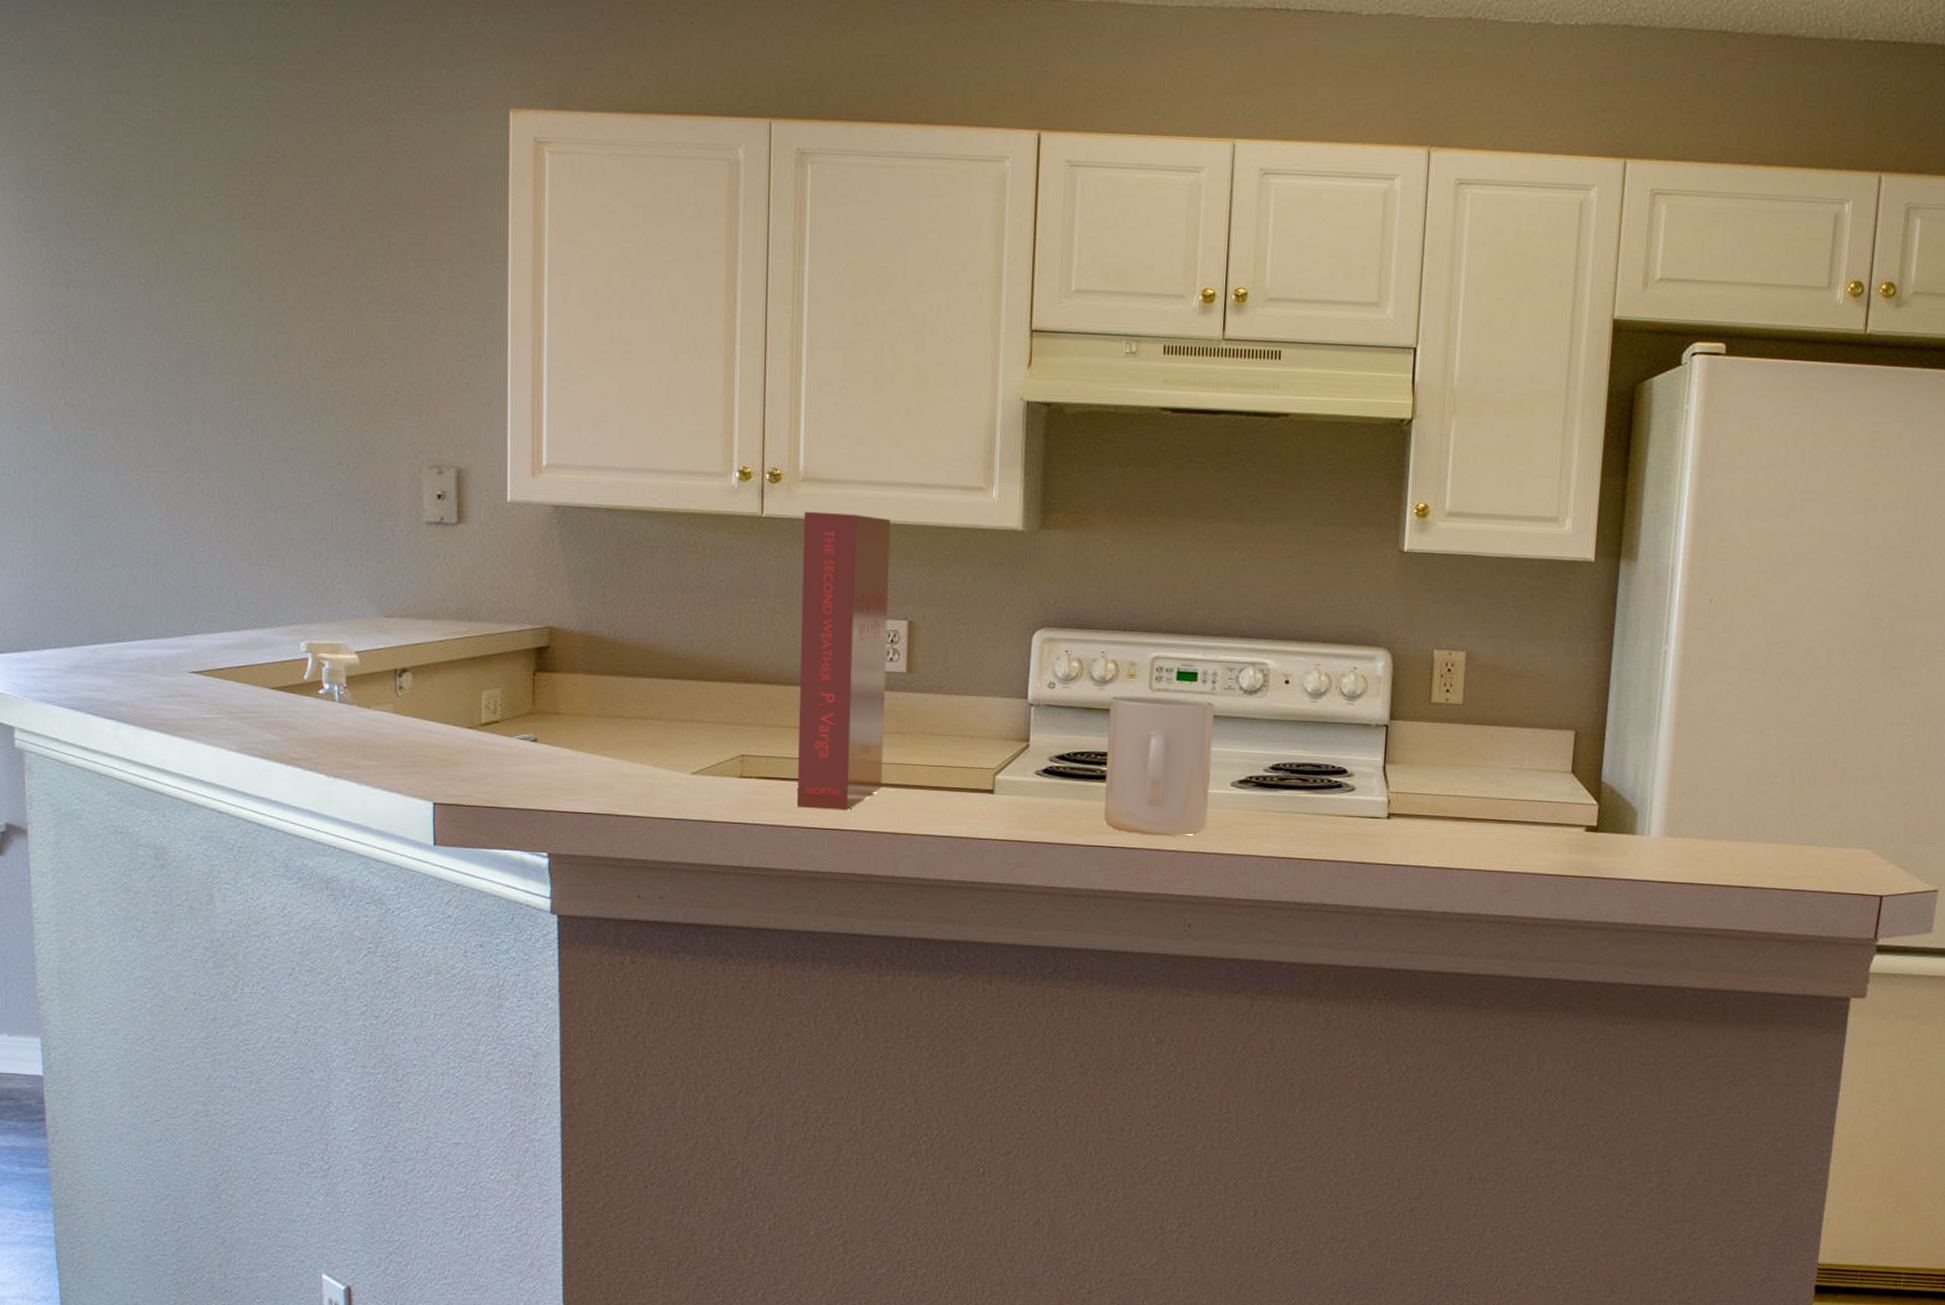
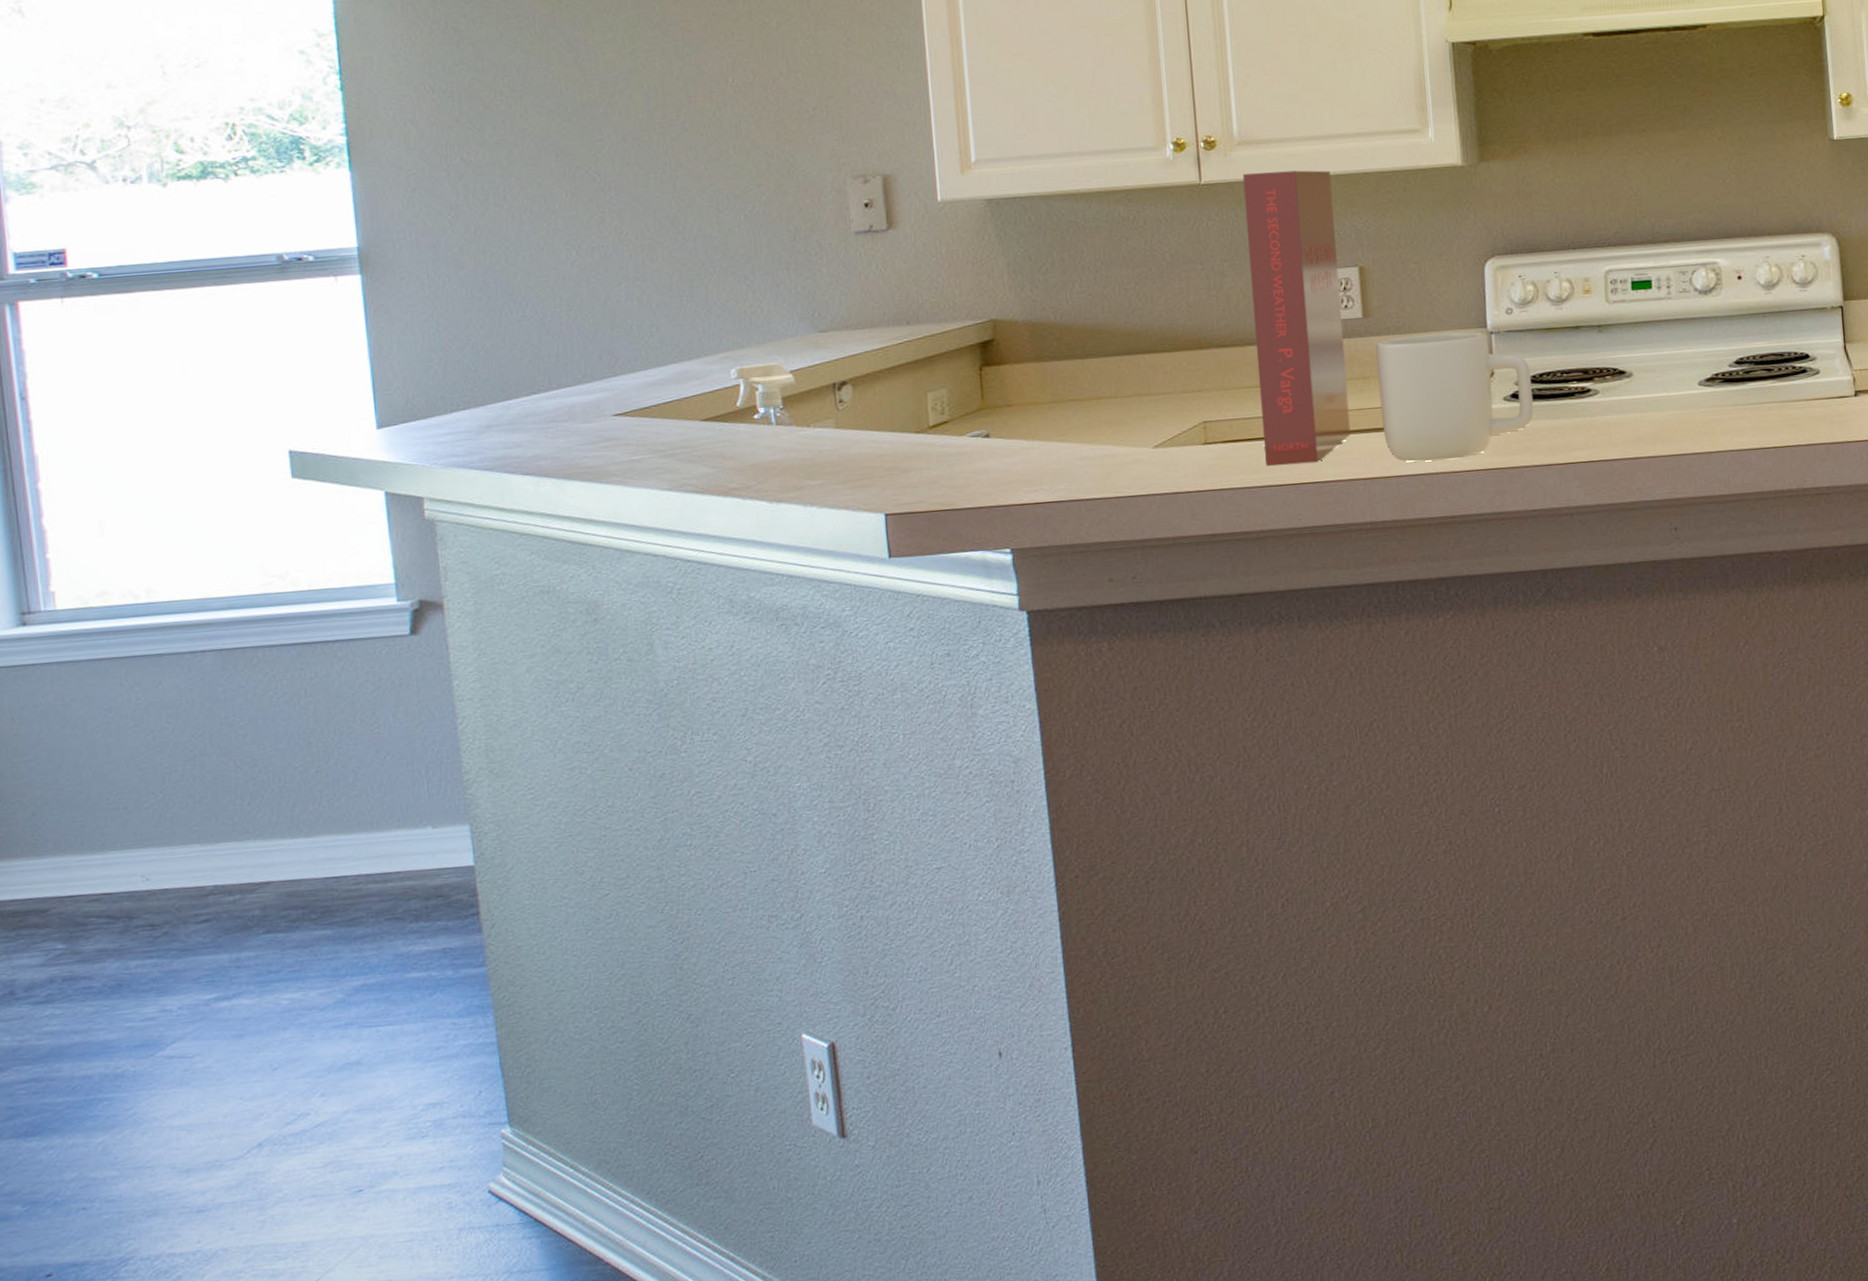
mug: none [913,697,1065,826] -> present [1375,332,1534,462]
cup: present [1103,696,1214,836] -> none [1568,306,1680,446]

